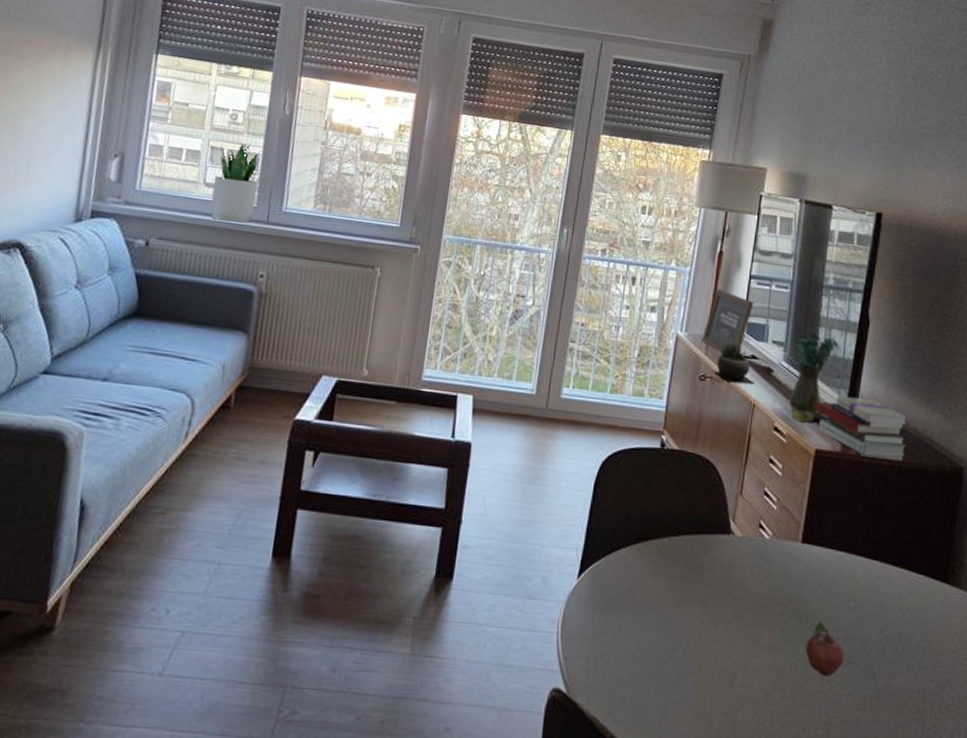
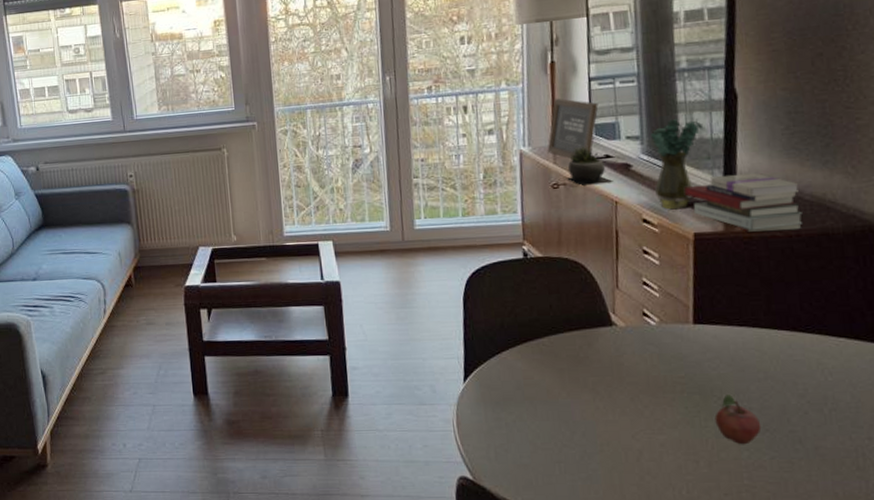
planter: present [210,143,260,223] -> none [73,69,112,138]

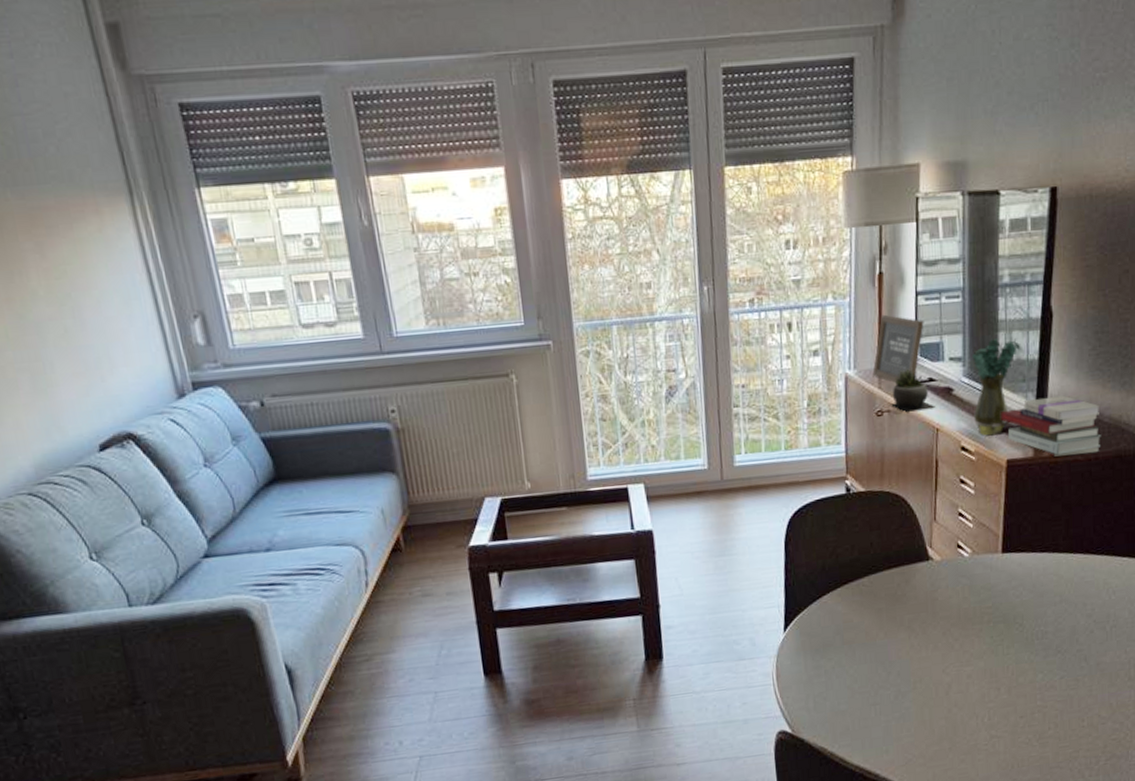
fruit: present [714,395,762,445] -> none [1016,620,1055,668]

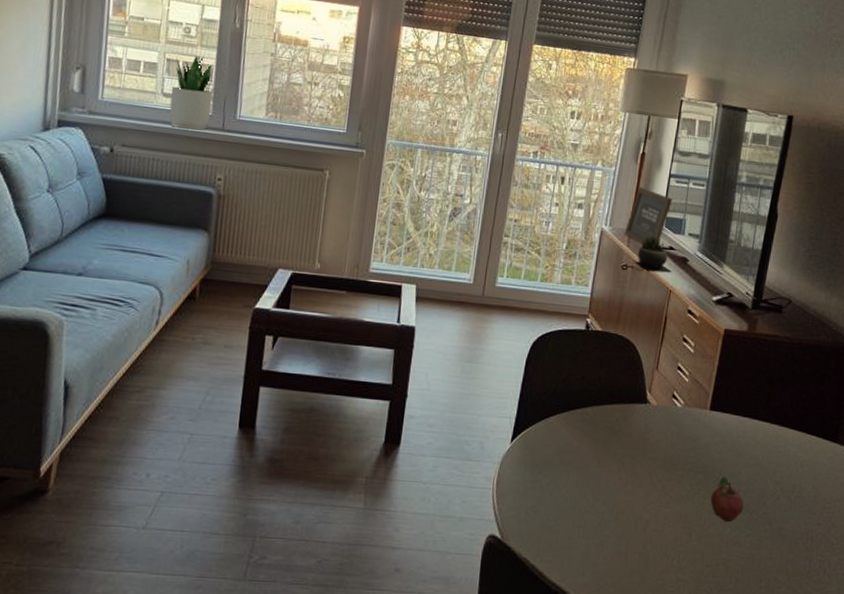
planter: none [305,269,365,362] -> present [169,55,213,131]
vase: present [971,335,1020,436] -> none [702,222,748,307]
books: present [1001,395,1101,457] -> none [725,282,808,338]
fruit: none [1016,620,1055,668] -> present [710,476,744,523]

